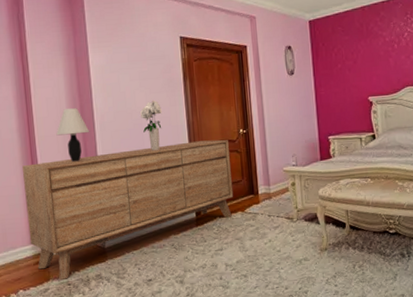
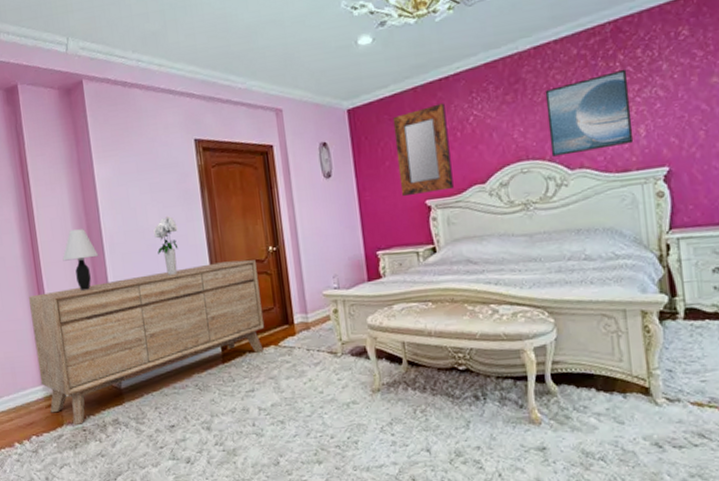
home mirror: none [345,21,391,94] -> present [392,103,454,197]

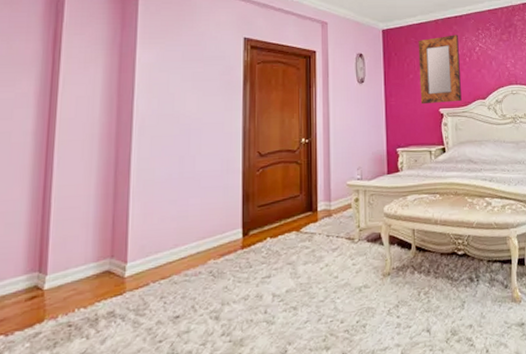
sideboard: present [29,260,265,426] -> none [25,149,289,321]
table lamp: present [62,229,99,290] -> none [82,109,126,171]
bouquet: present [153,215,179,275] -> none [189,103,215,160]

